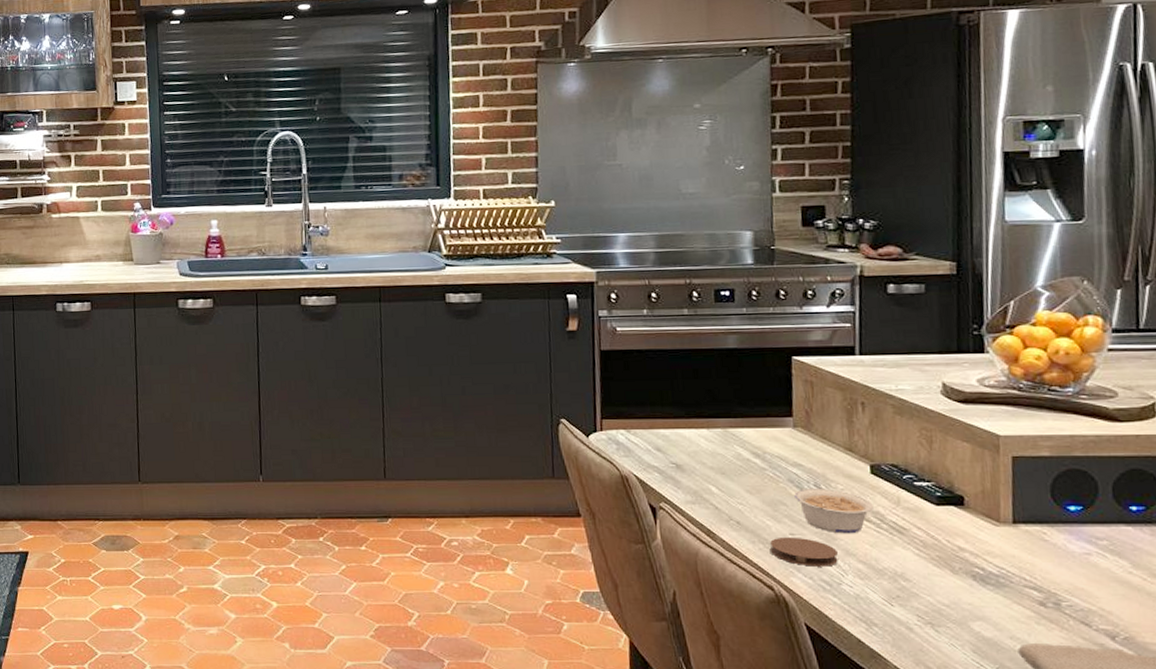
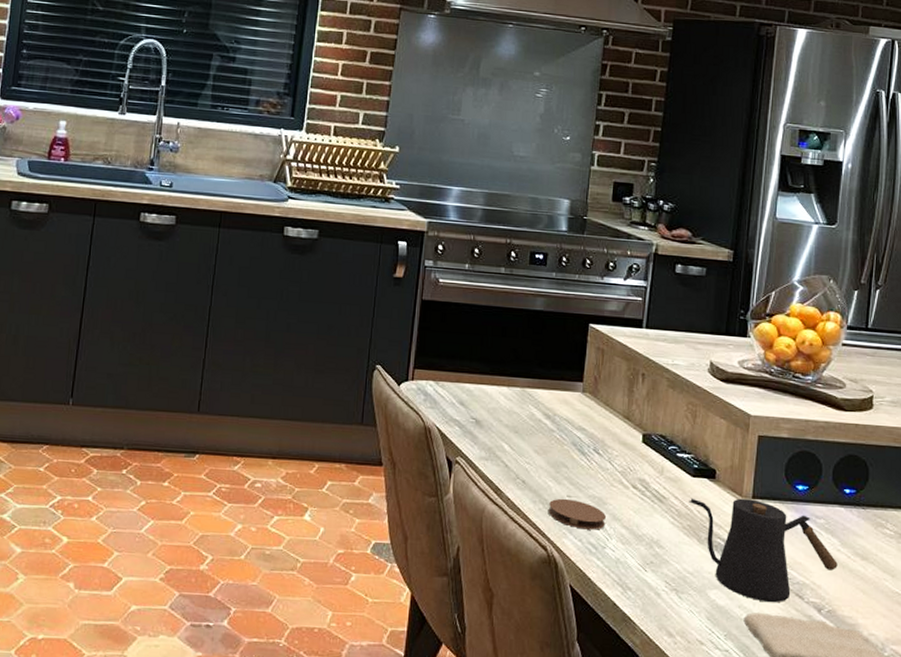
legume: present [794,489,873,534] -> none [576,452,641,500]
kettle: none [934,524,1131,632] -> present [689,498,838,603]

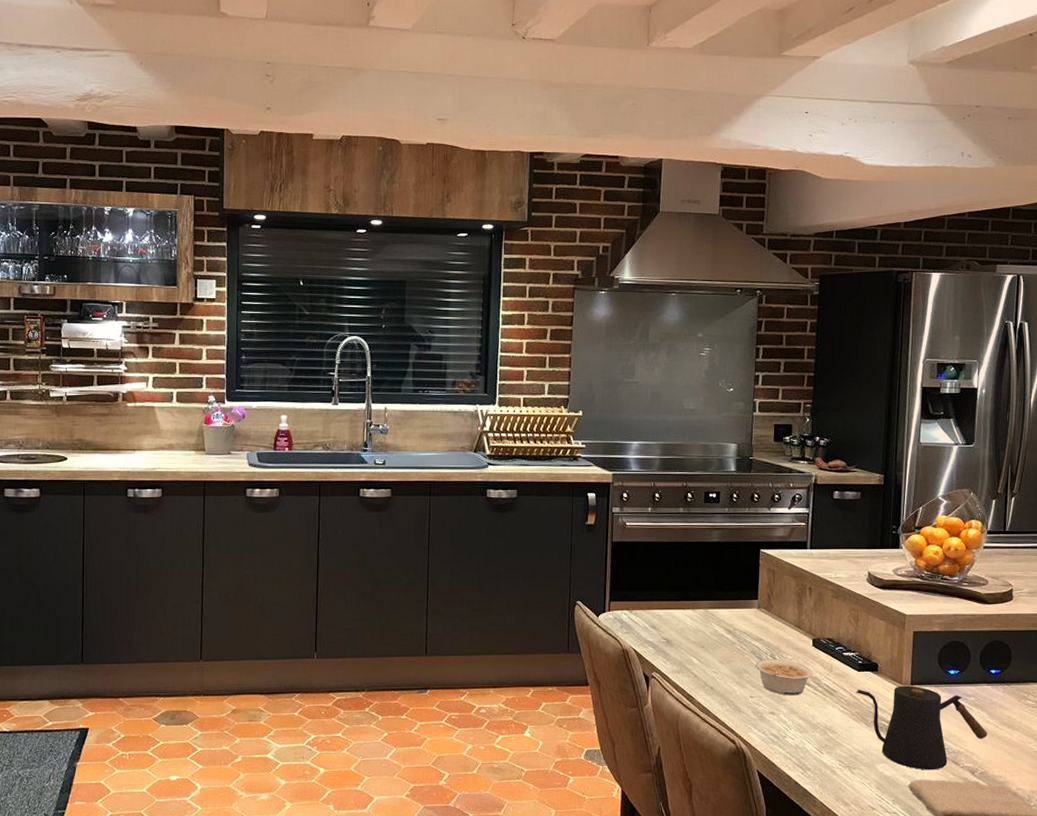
coaster: present [548,498,606,530] -> none [734,699,785,723]
legume: none [576,452,641,500] -> present [755,659,813,696]

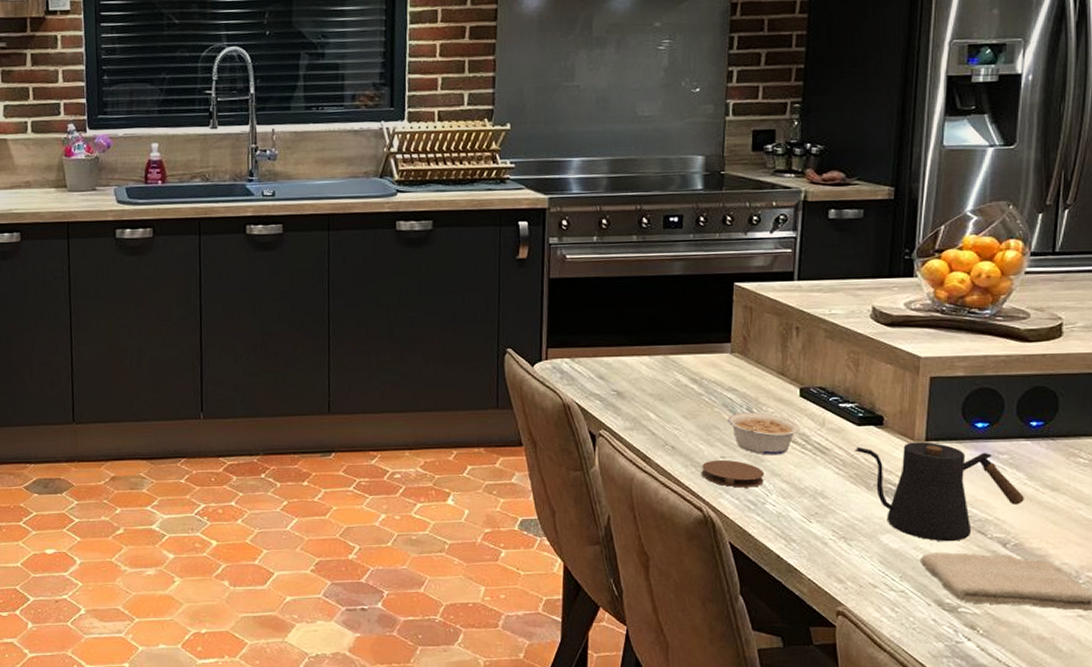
coaster: none [734,699,785,723] -> present [701,459,764,488]

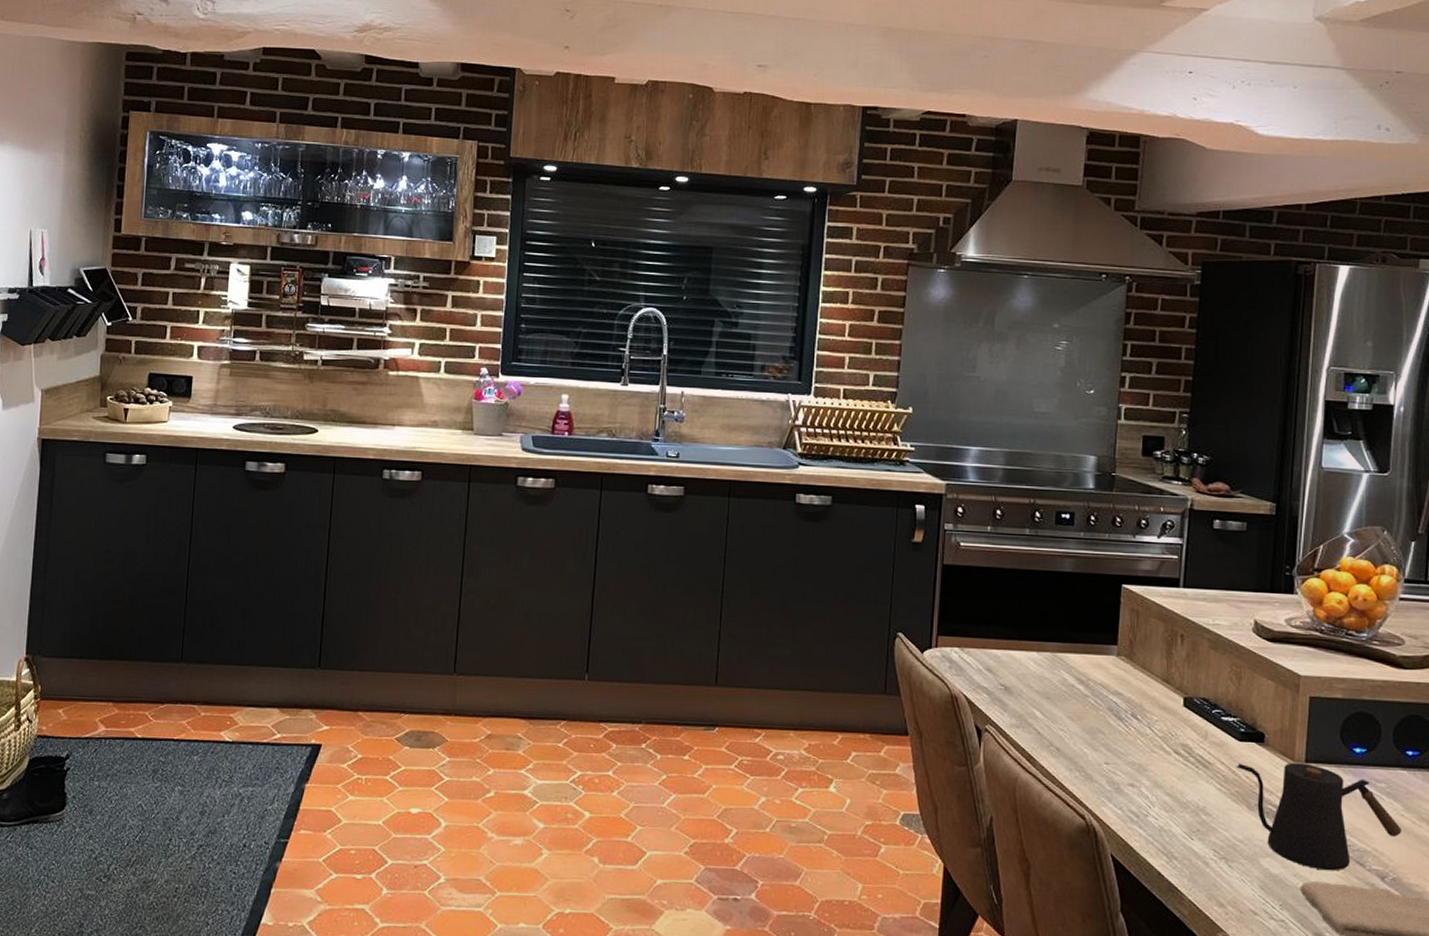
coaster: present [701,459,764,488] -> none [1085,765,1147,798]
legume: present [728,412,800,456] -> none [1112,718,1183,766]

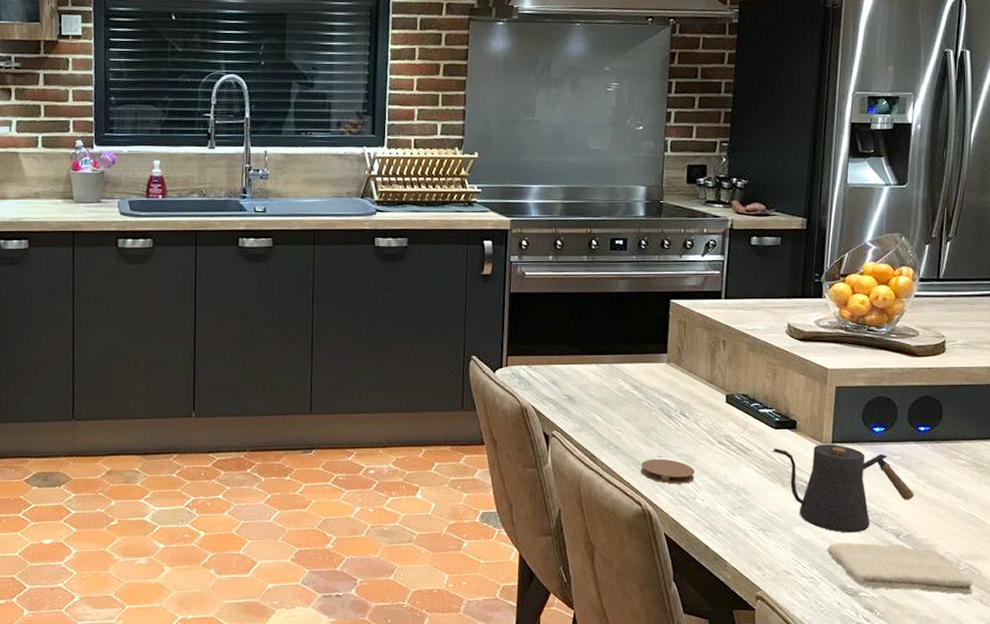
coaster: none [1085,765,1147,798] -> present [640,458,695,484]

